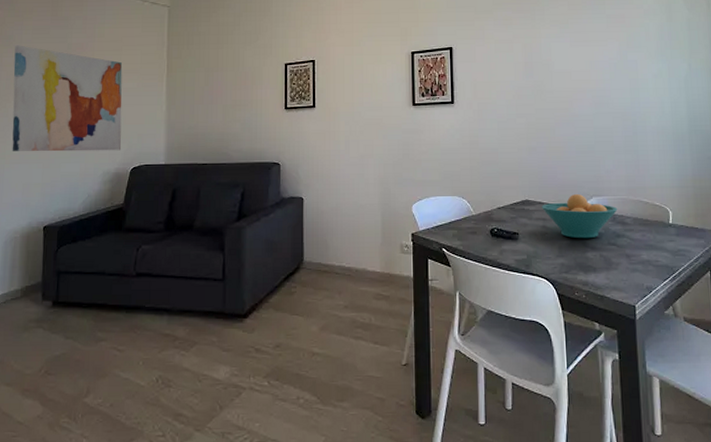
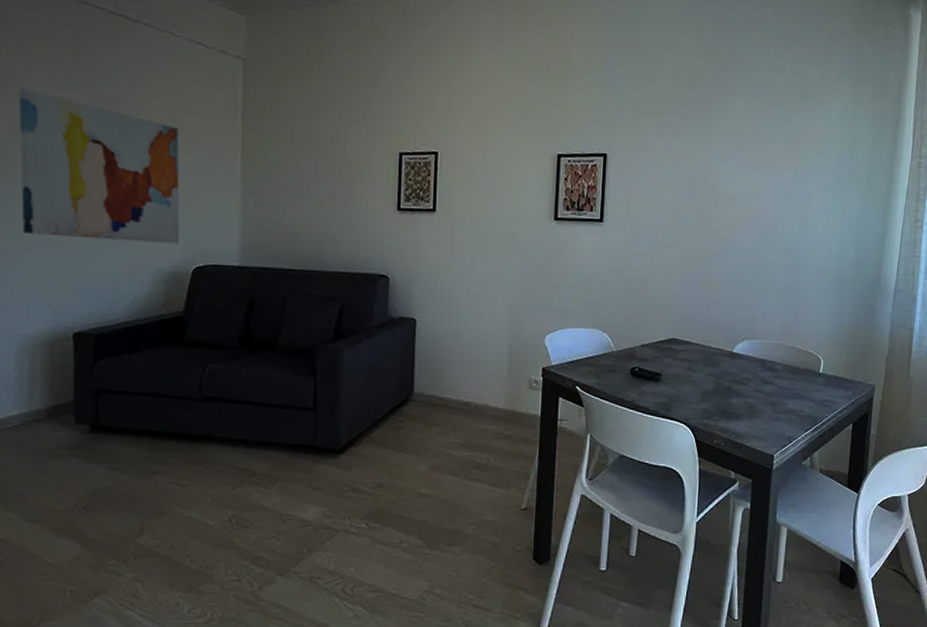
fruit bowl: present [542,193,618,239] -> none [689,334,769,384]

